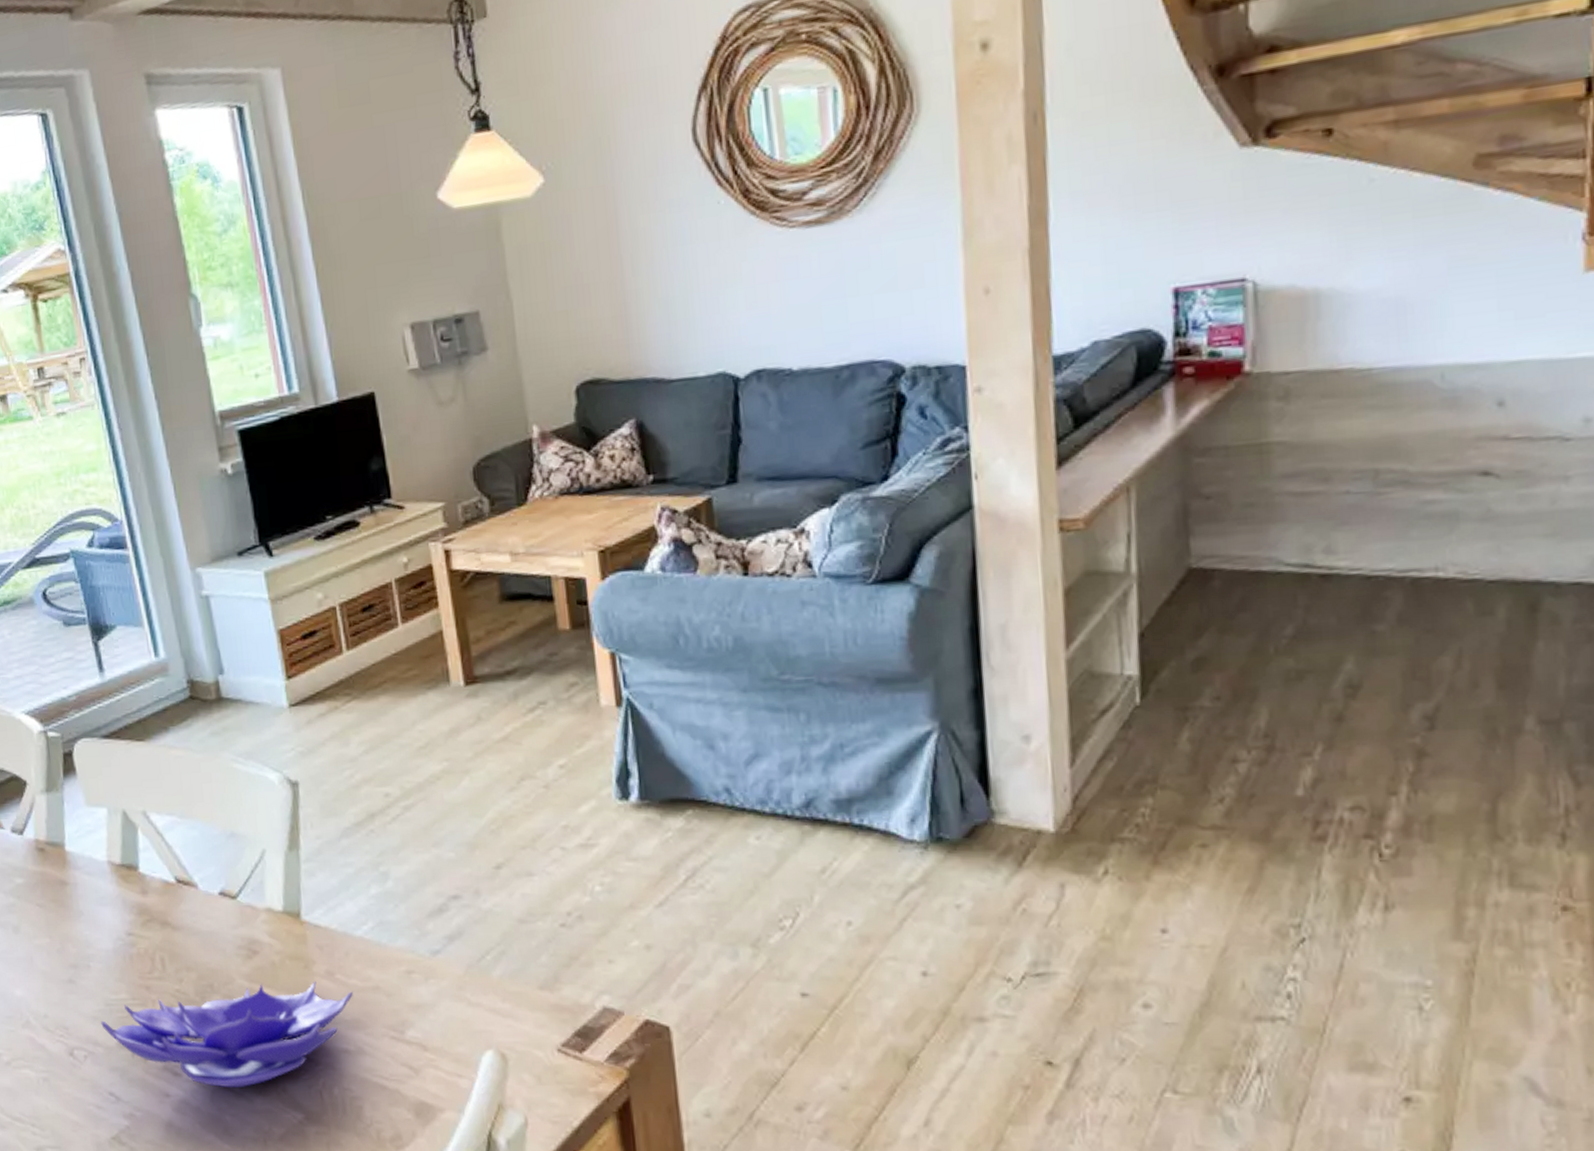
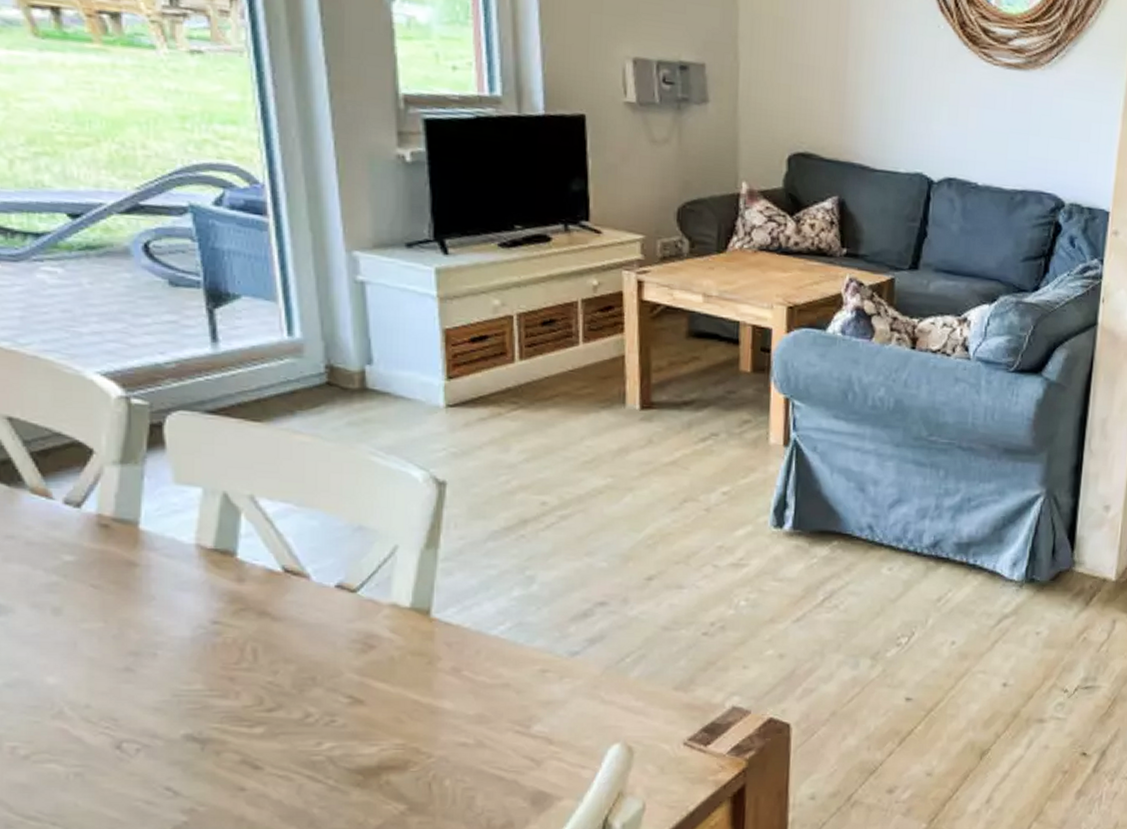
decorative bowl: present [101,981,353,1088] -> none [164,676,479,781]

